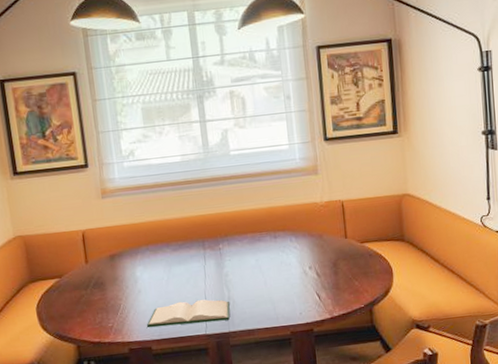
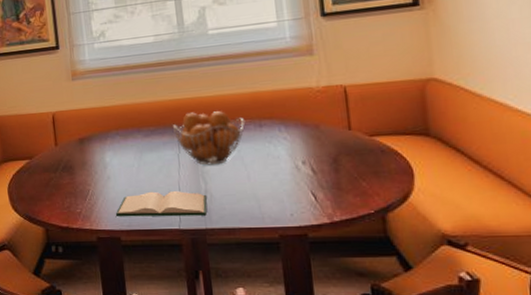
fruit basket: none [199,225,262,275] -> present [173,111,245,165]

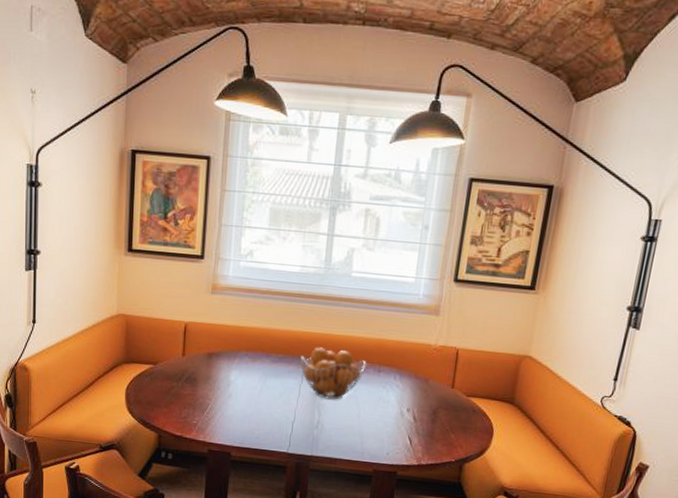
hardback book: present [115,191,207,217] -> none [230,414,318,444]

